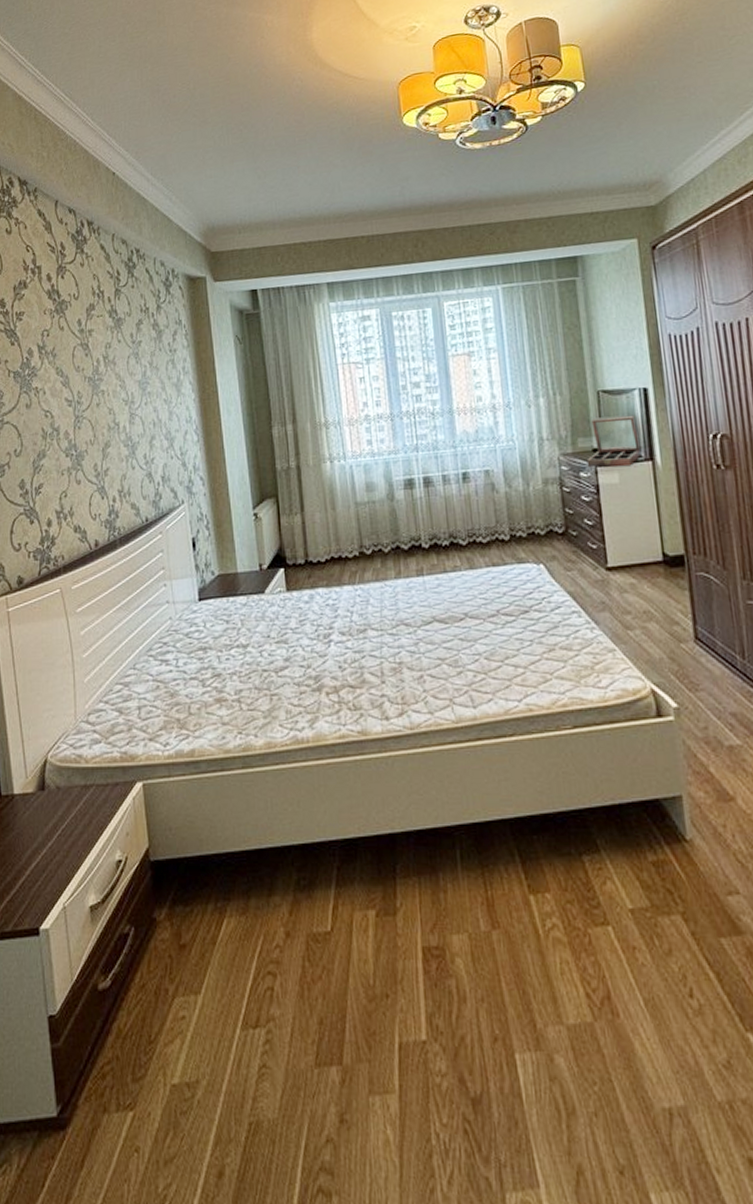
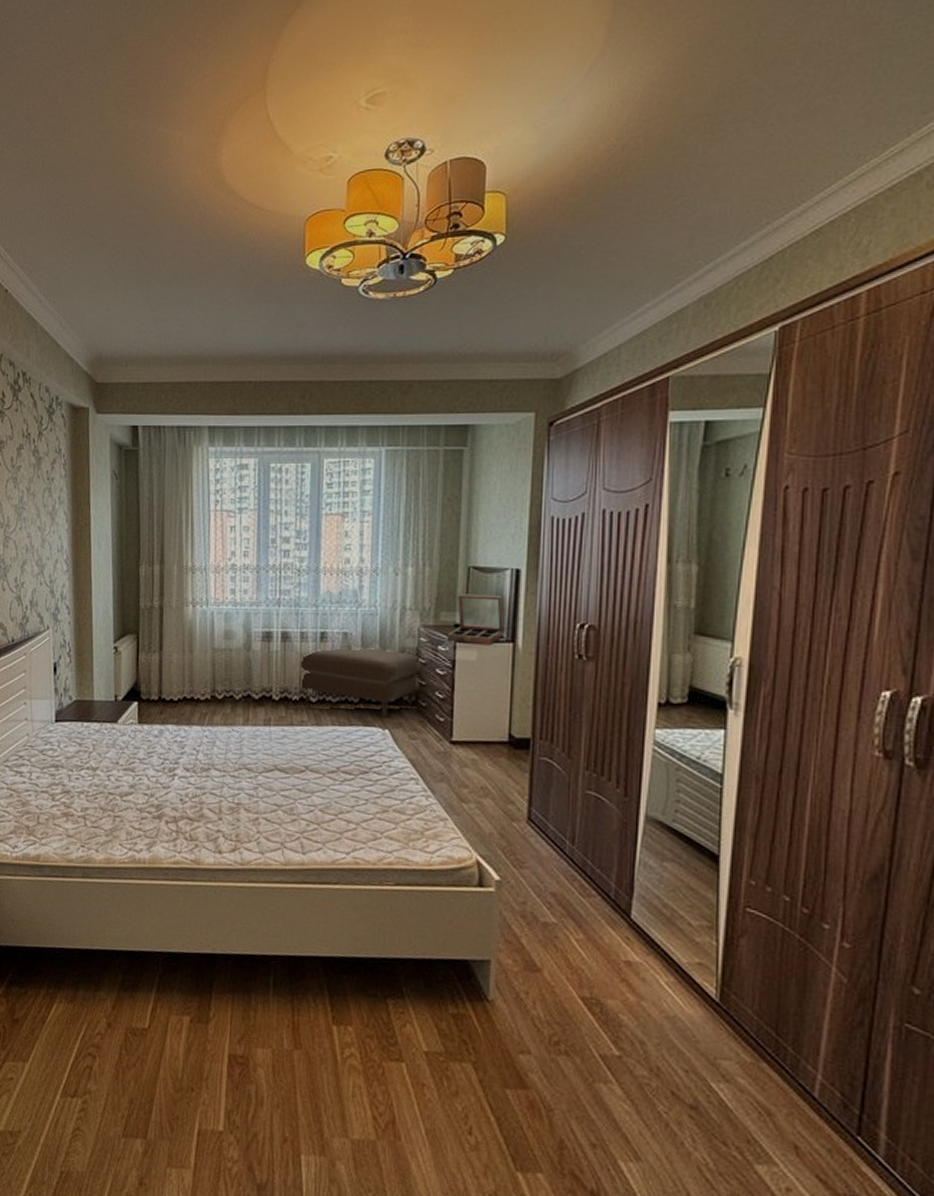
ottoman: none [444,482,568,553] -> present [298,646,420,719]

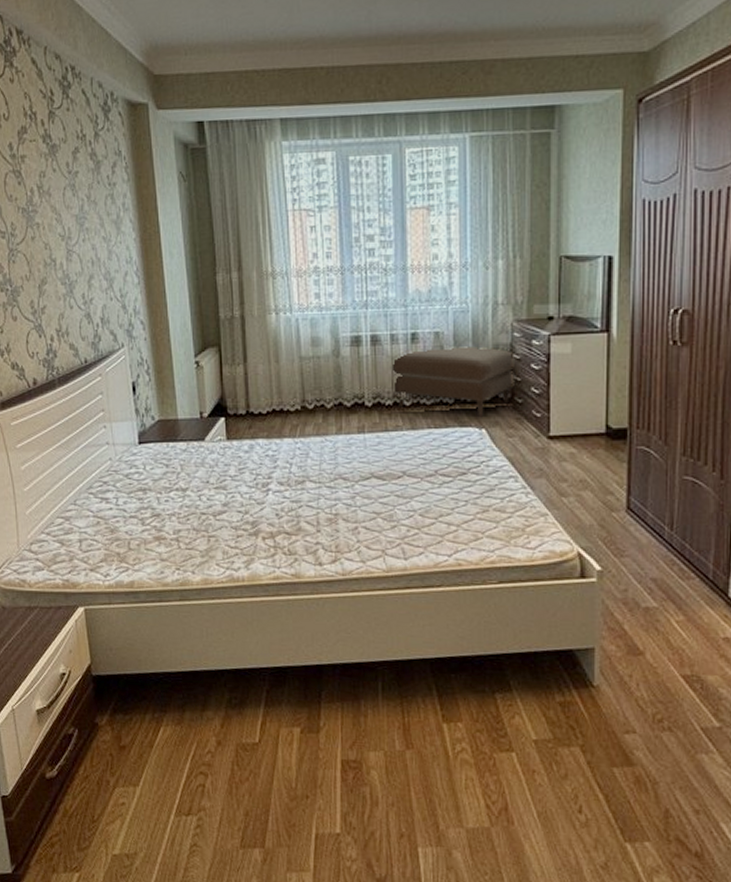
jewelry box: present [446,593,505,646] -> none [540,284,598,337]

